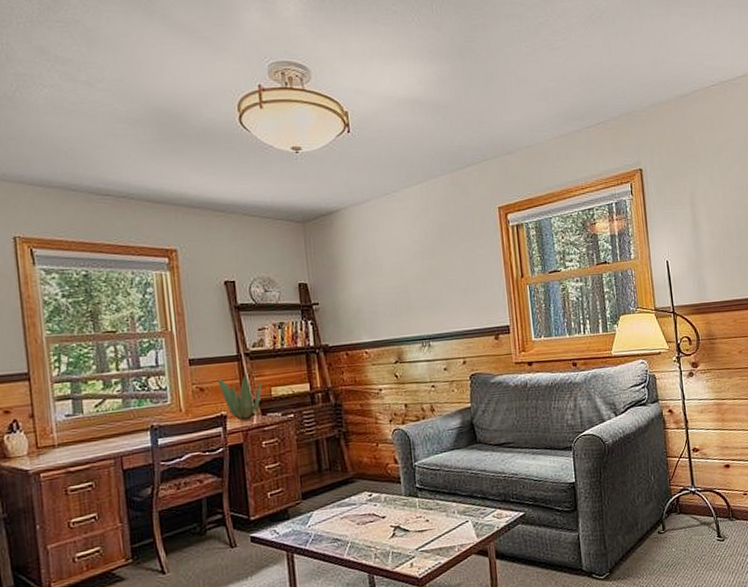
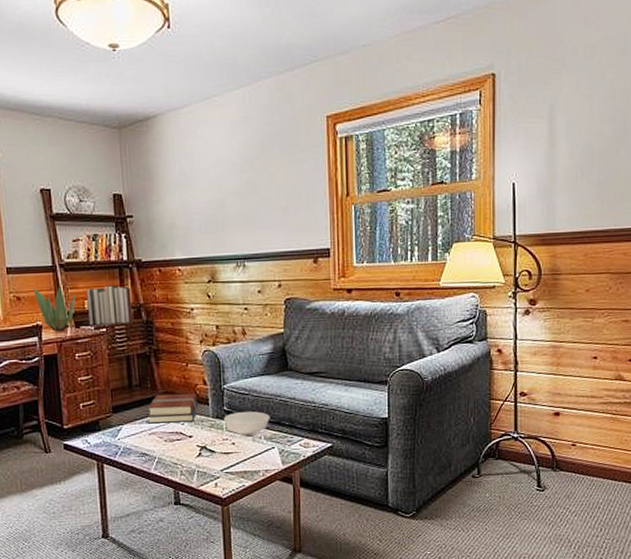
books: none [273,370,321,412] -> present [86,285,133,326]
books: none [338,473,391,508] -> present [147,393,199,424]
bowl: none [416,486,463,512] -> present [223,411,270,436]

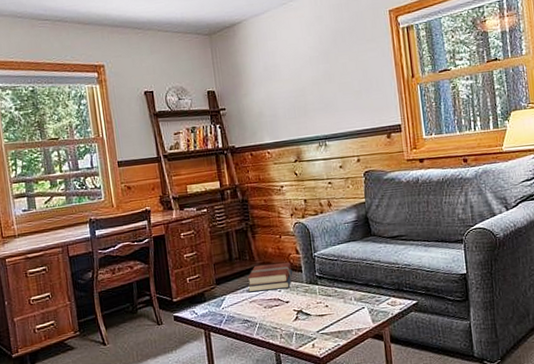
plant: present [33,285,76,332] -> none [142,173,179,215]
books: present [86,285,133,326] -> none [188,170,230,207]
bowl: present [223,411,270,436] -> none [316,275,359,299]

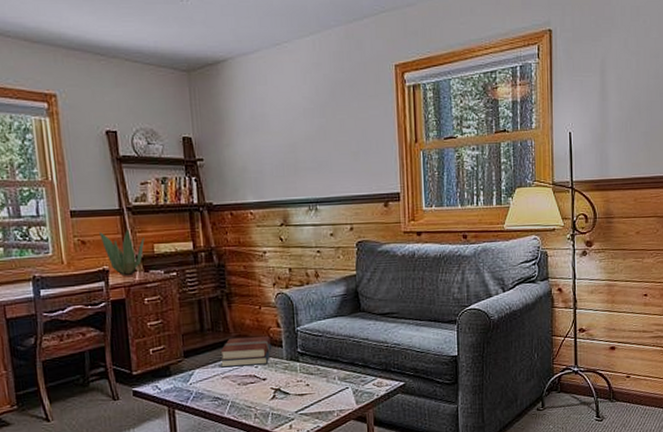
plant: none [142,173,179,215] -> present [99,228,145,276]

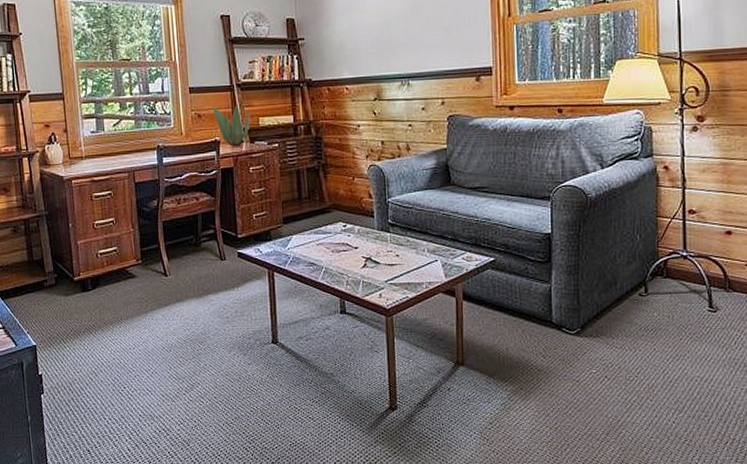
books: present [219,336,272,368] -> none [315,206,364,235]

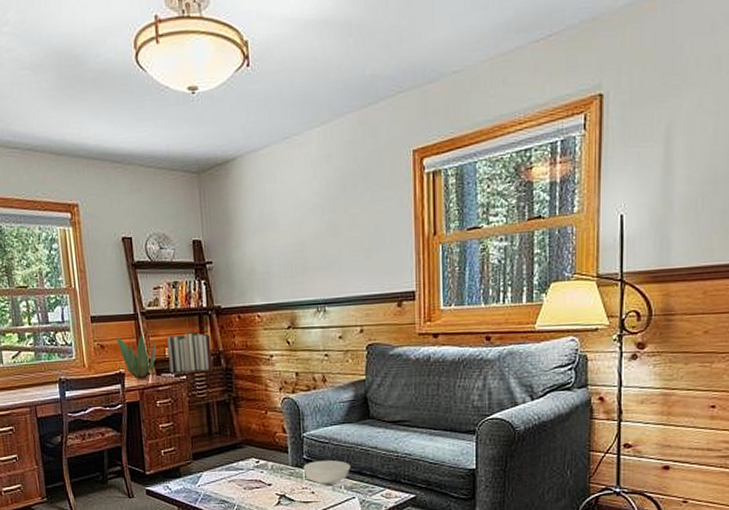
books: none [261,103,303,141] -> present [167,332,213,373]
bowl: none [388,224,433,248] -> present [303,459,351,485]

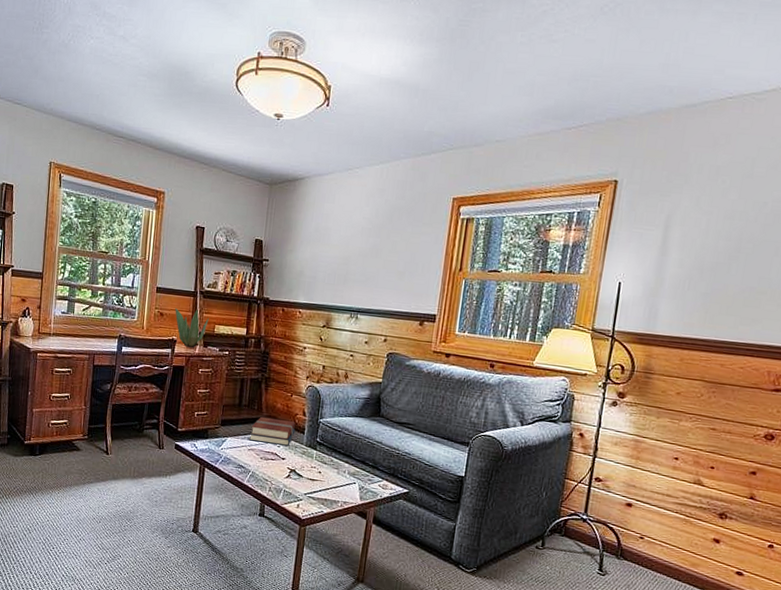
books: present [167,332,213,373] -> none [215,315,256,351]
books: none [226,441,278,471] -> present [248,416,296,446]
bowl: present [303,459,351,485] -> none [315,445,357,469]

